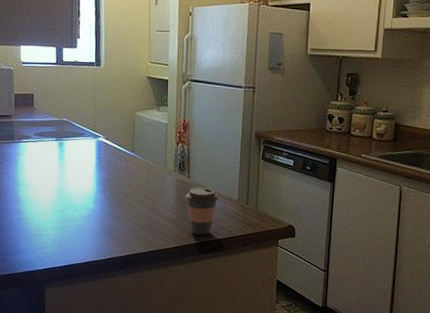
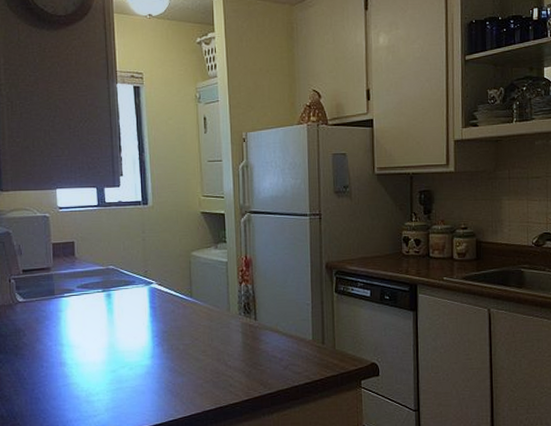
coffee cup: present [185,188,219,236] -> none [253,330,291,384]

